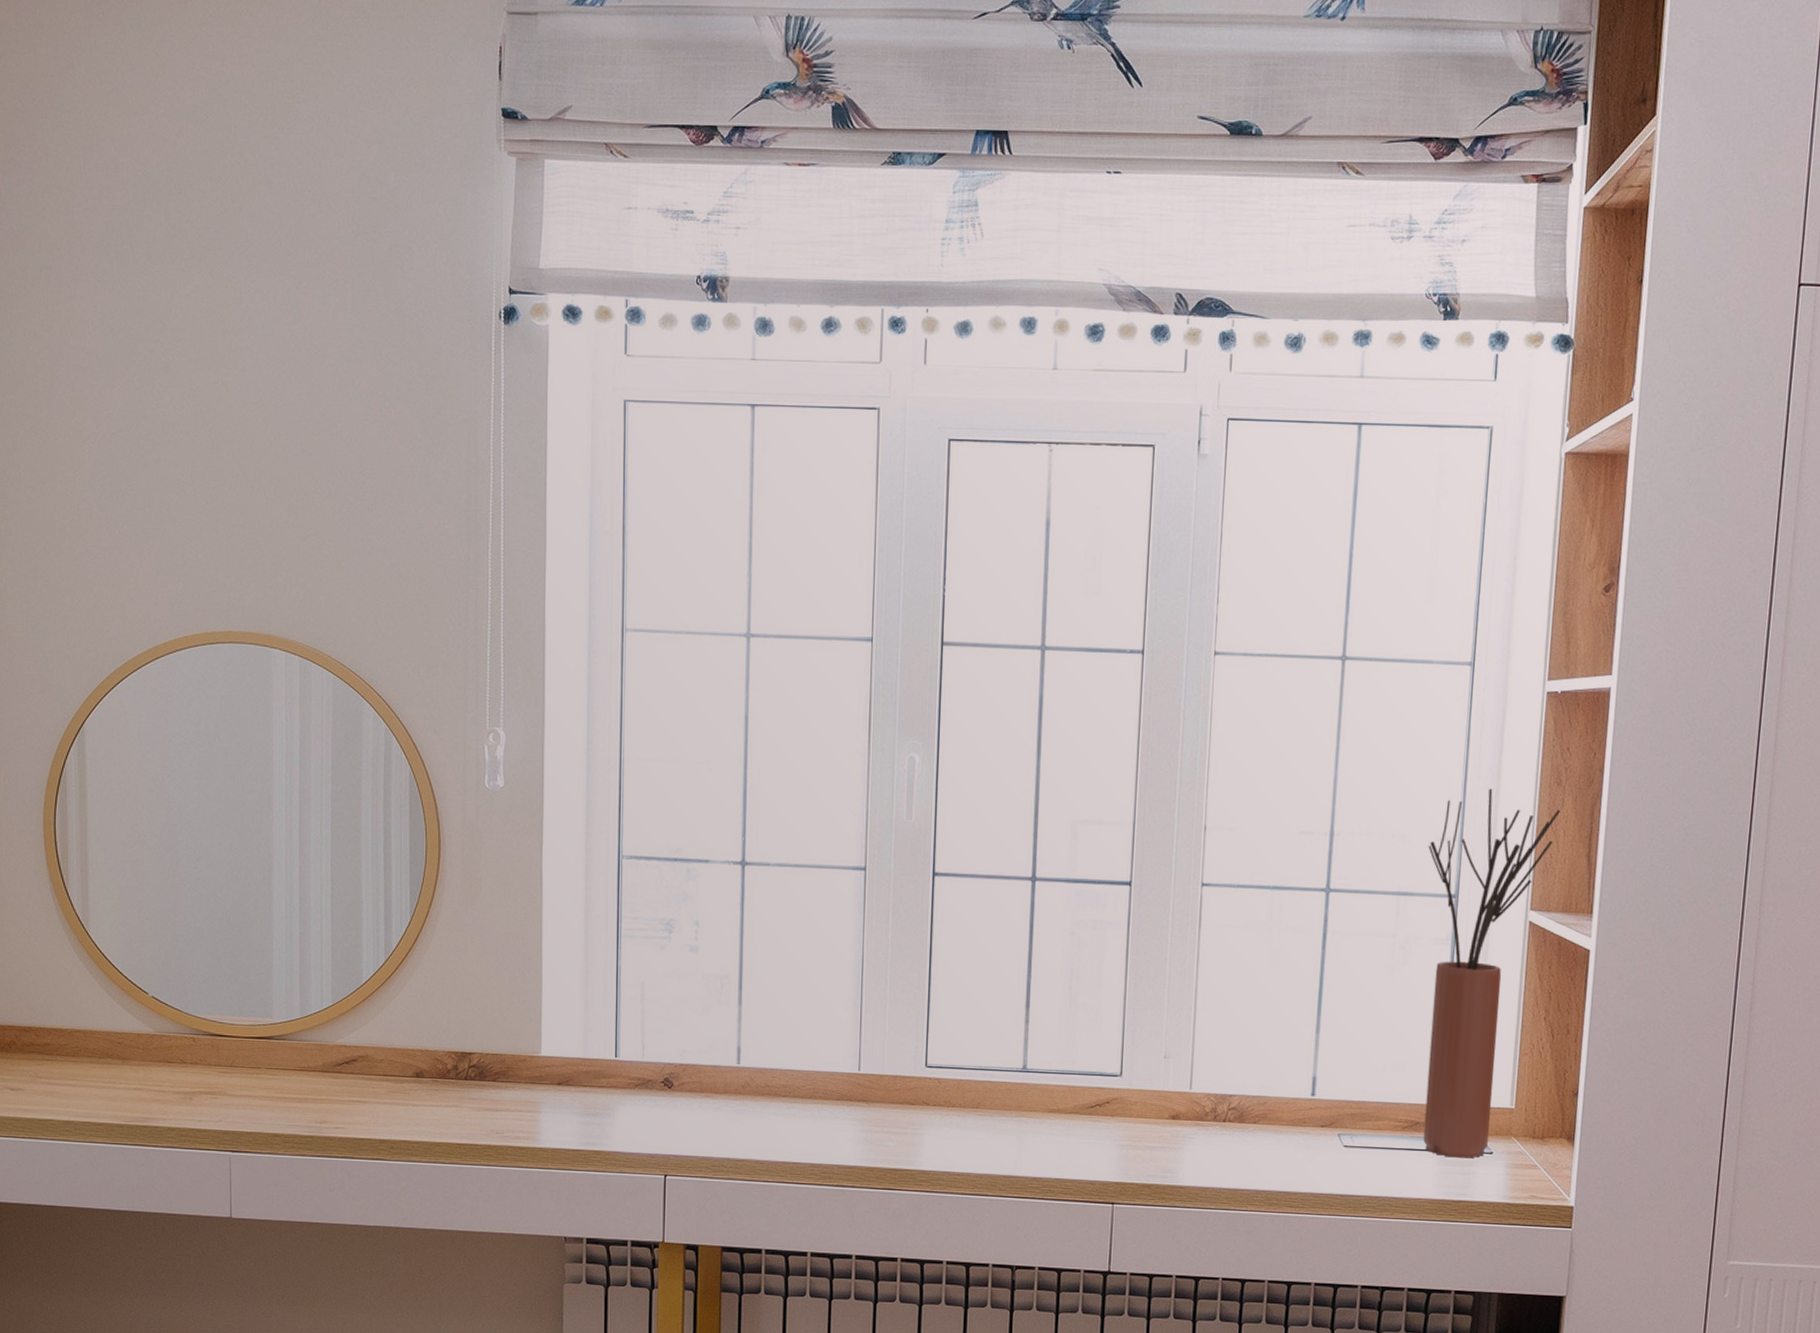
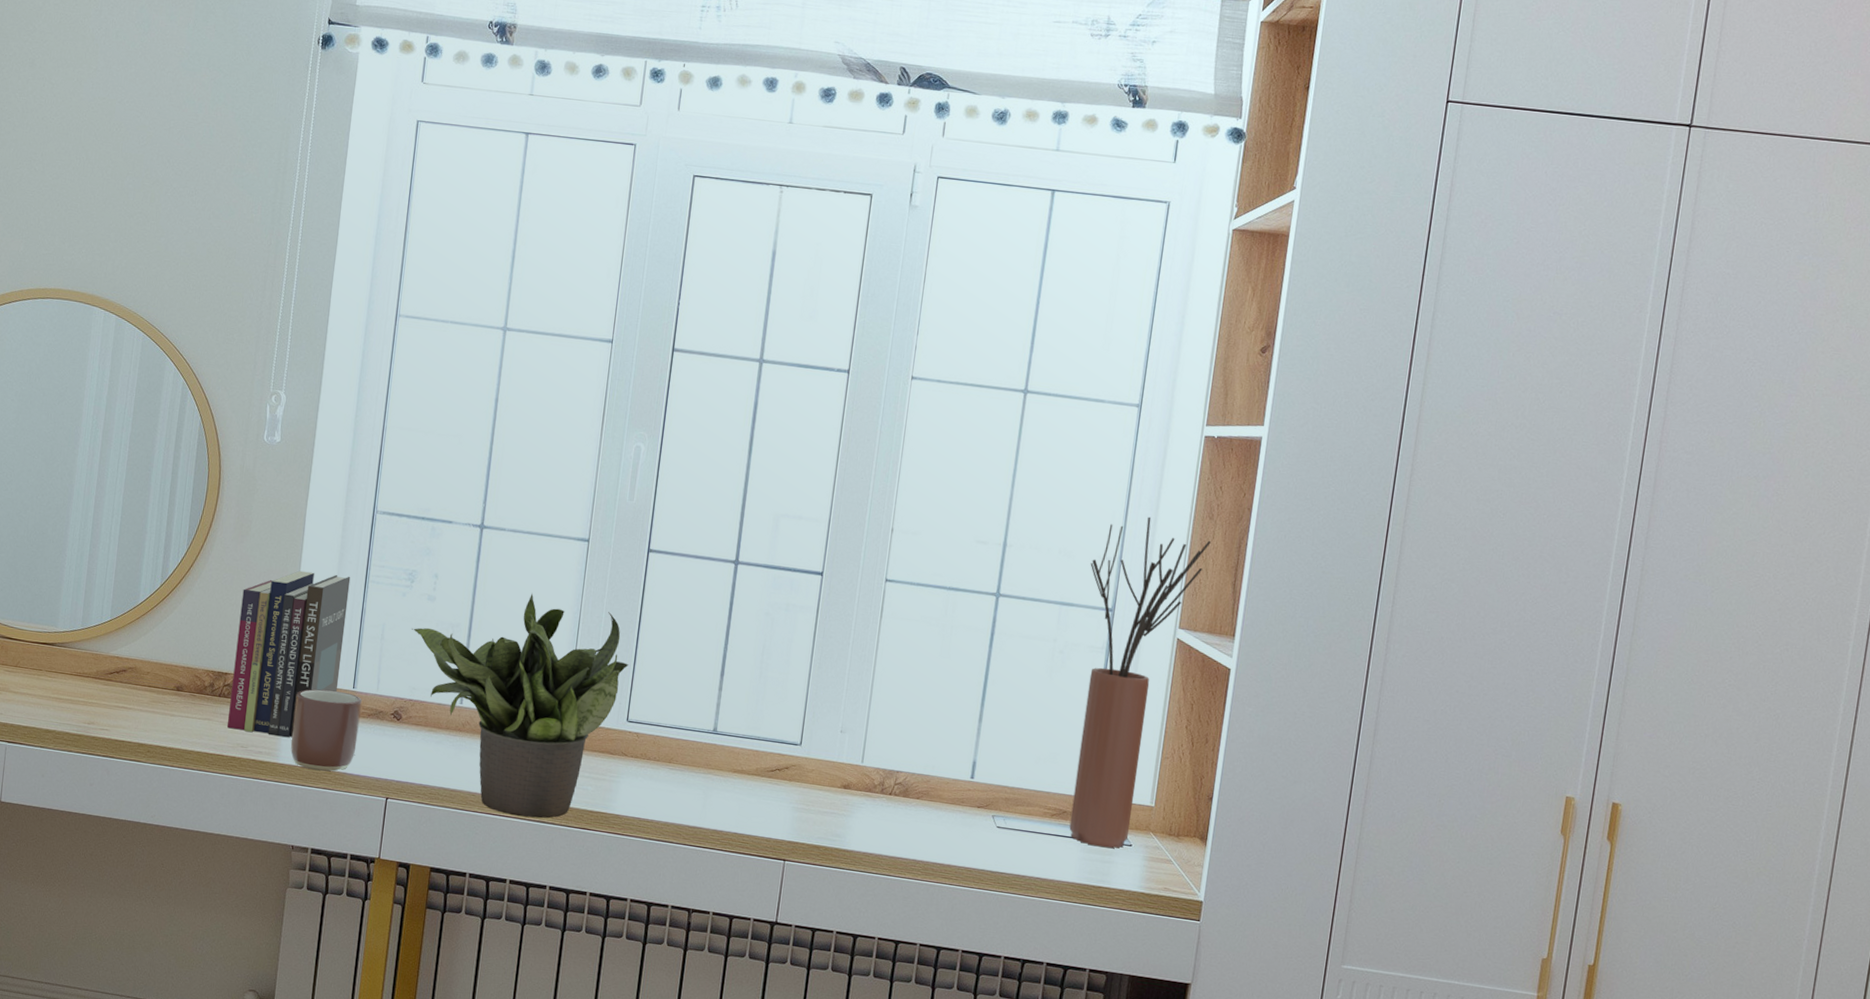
books: none [478,930,600,1119] -> present [227,570,351,738]
mug: none [551,1061,627,1152] -> present [290,689,362,772]
potted plant: none [675,932,923,1182] -> present [412,592,629,818]

